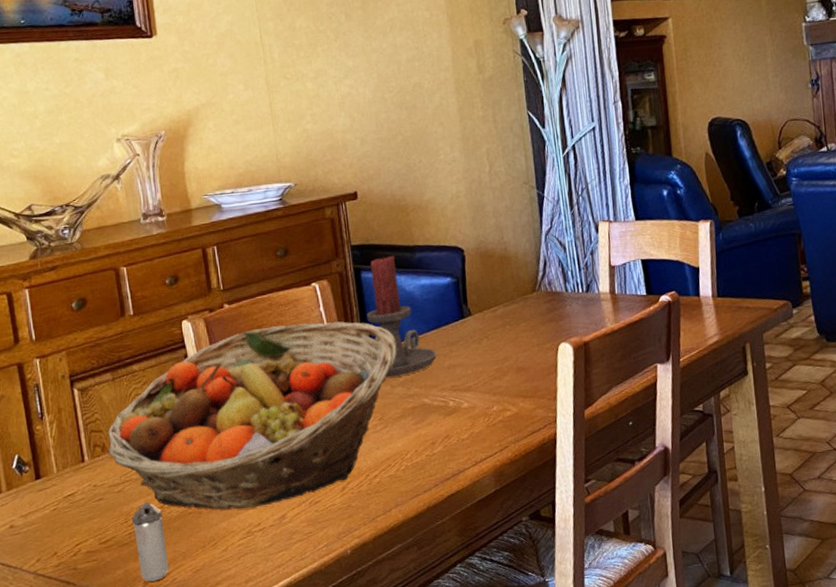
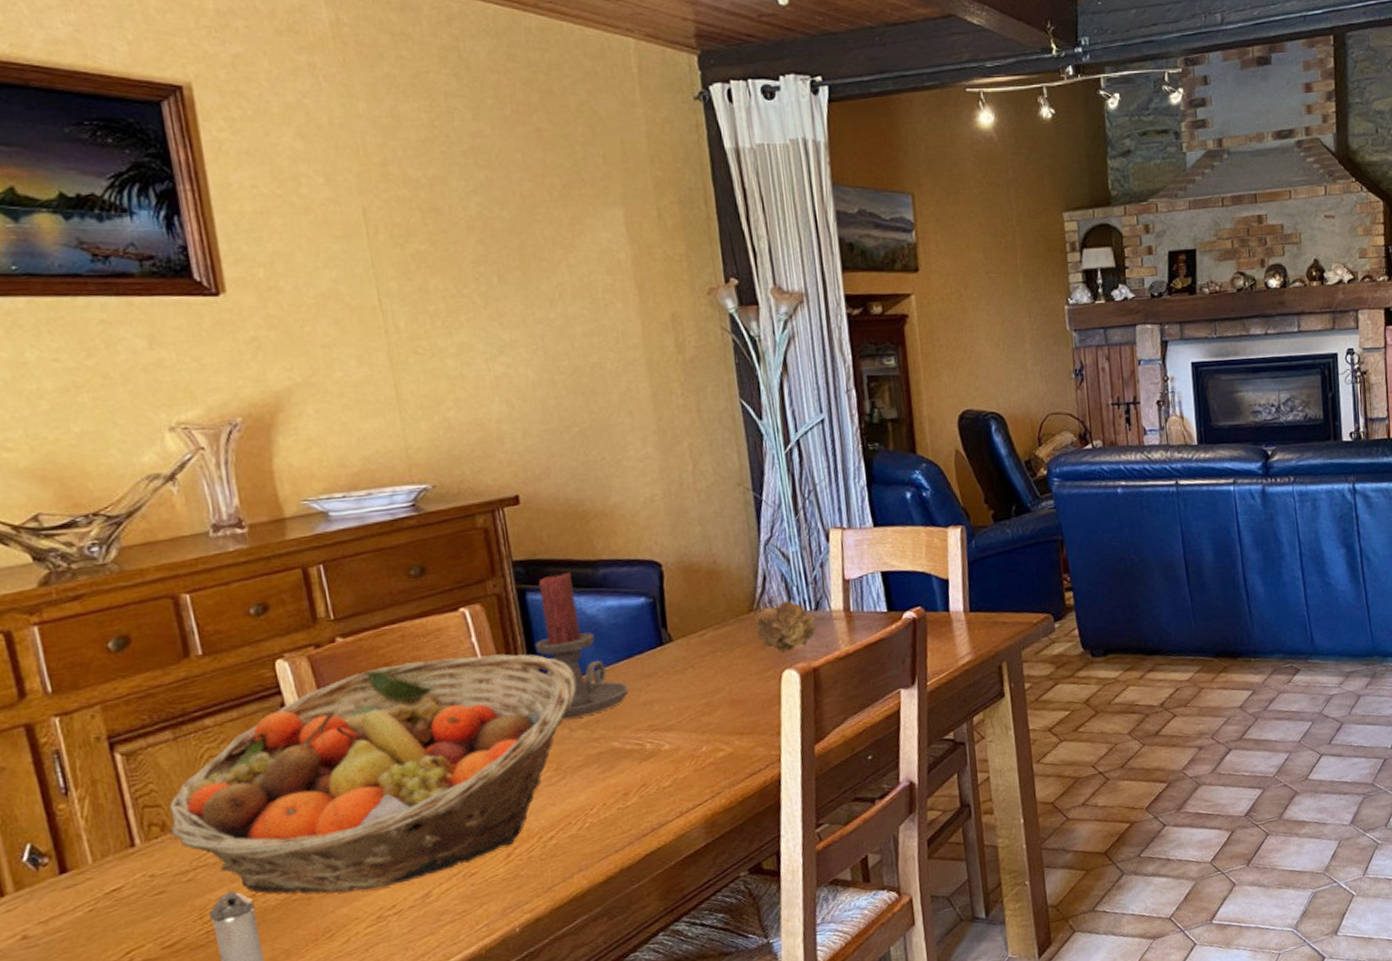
flower: none [537,283,587,328] -> present [754,601,816,652]

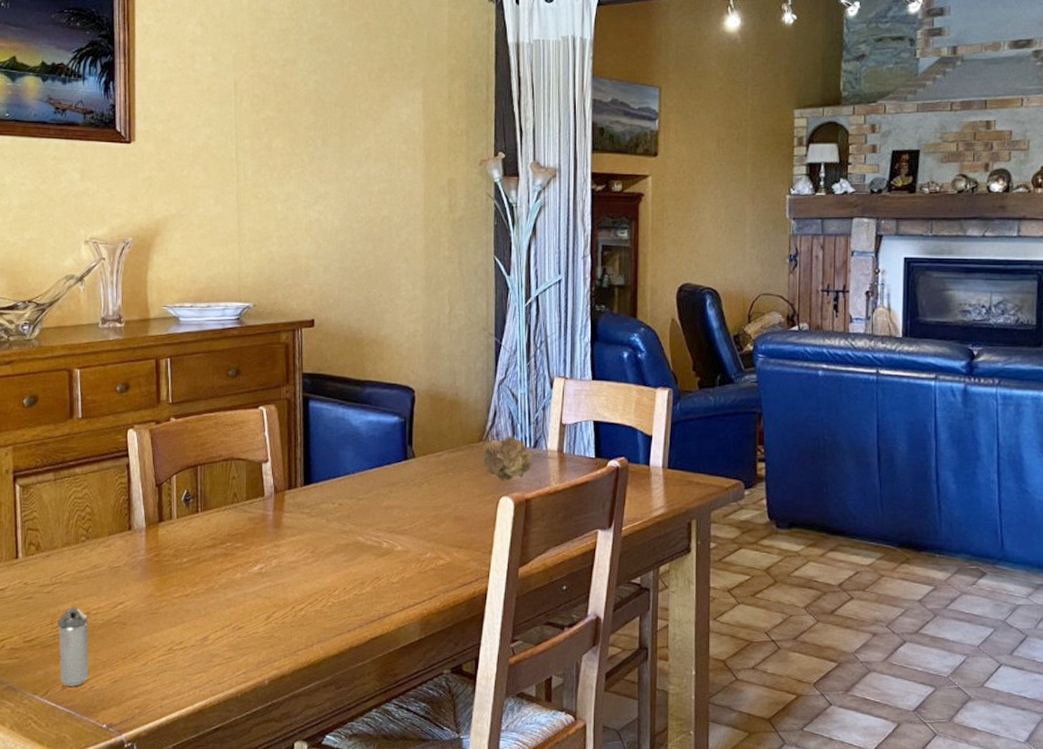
fruit basket: present [168,653,577,894] -> none [42,445,337,626]
candle holder: present [535,572,629,720] -> none [310,387,376,511]

